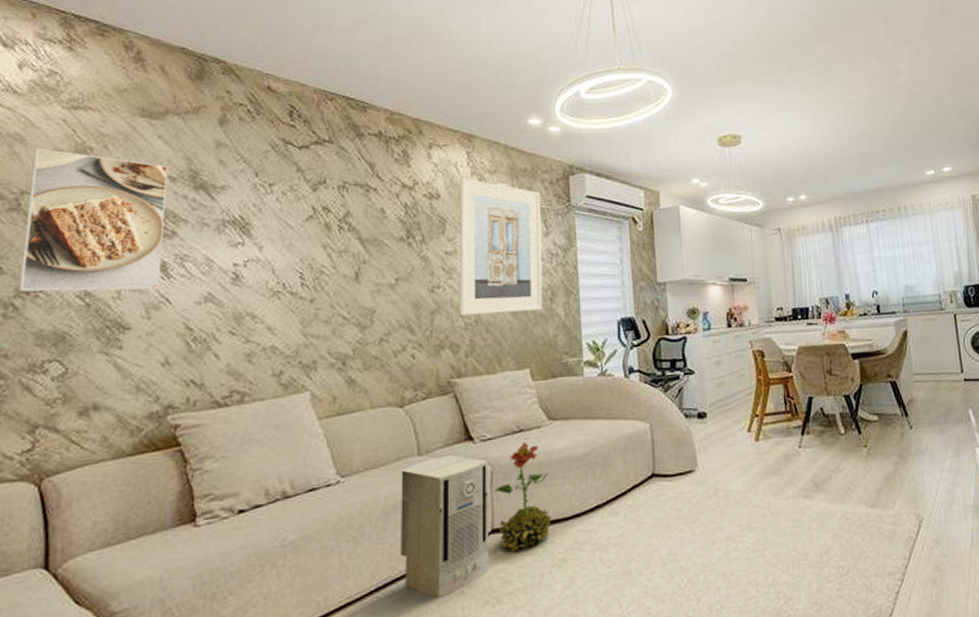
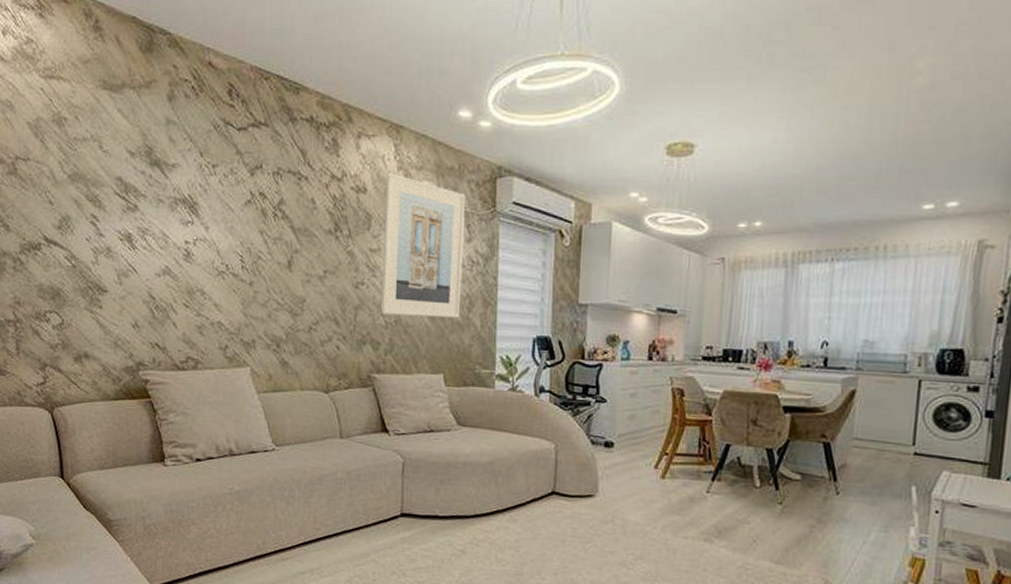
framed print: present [18,148,169,292] -> none [21,116,128,258]
air purifier: present [401,454,489,598] -> none [324,441,401,561]
decorative plant: present [494,441,551,552] -> none [404,441,454,536]

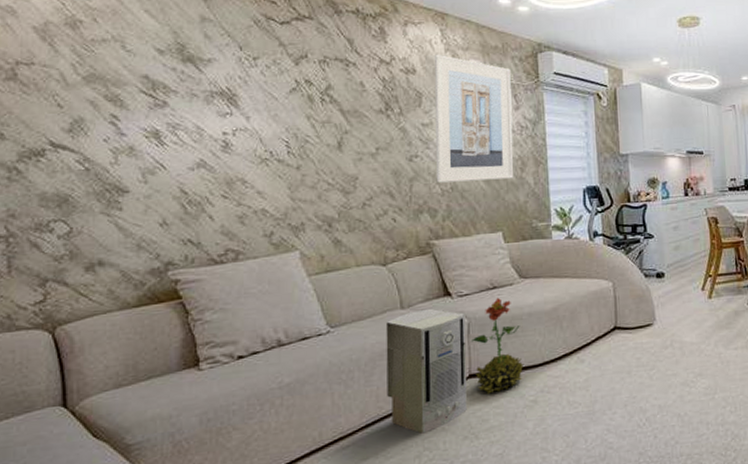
air purifier: none [324,441,401,561] -> present [385,308,467,434]
decorative plant: none [404,441,454,536] -> present [470,297,523,394]

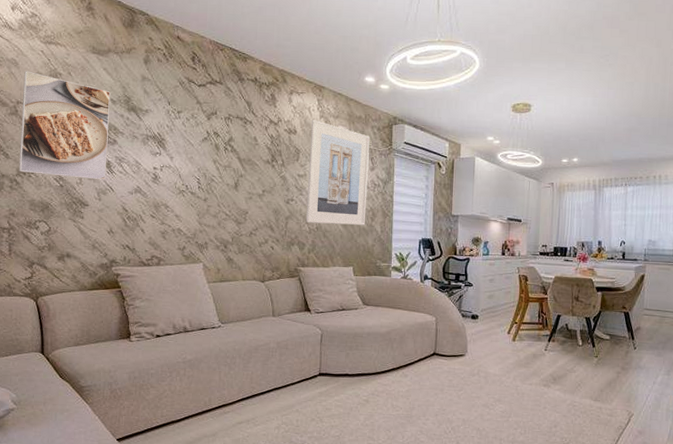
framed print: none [20,20,156,157] -> present [18,71,111,180]
air purifier: present [385,308,467,434] -> none [258,319,320,411]
decorative plant: present [470,297,523,394] -> none [322,317,361,390]

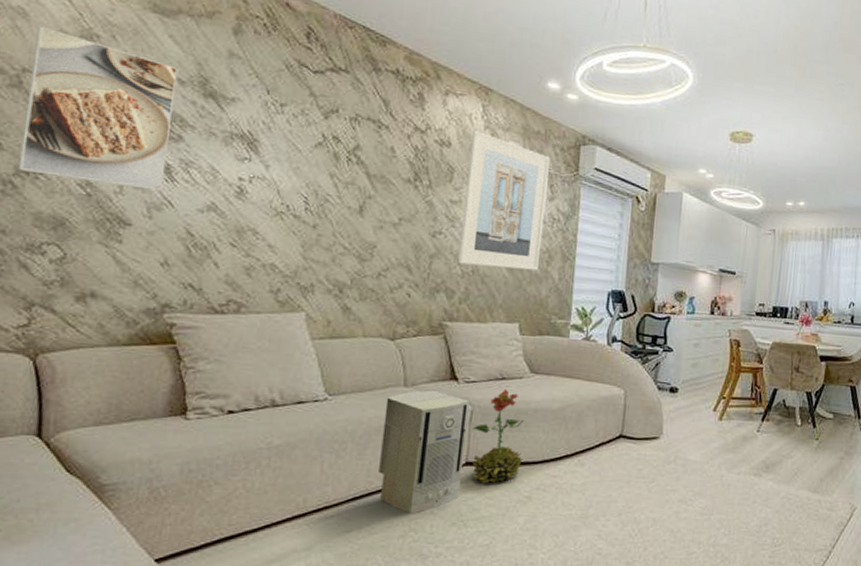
air purifier: none [258,319,320,411] -> present [379,390,470,514]
decorative plant: none [322,317,361,390] -> present [471,389,524,484]

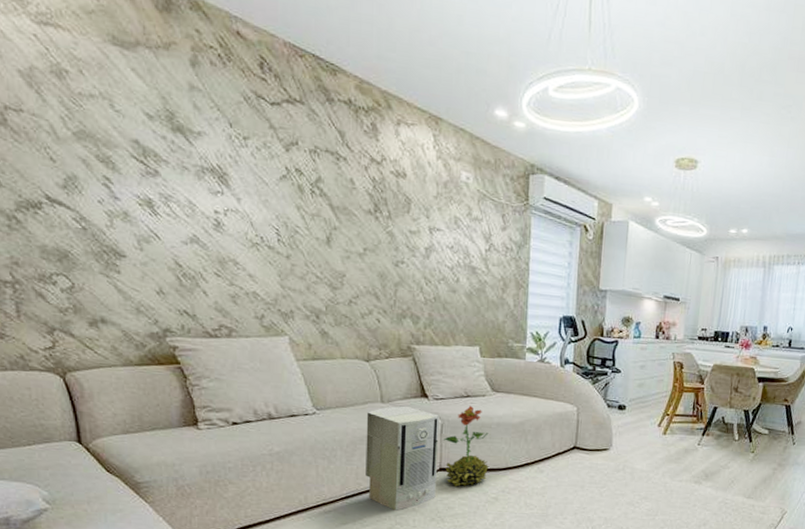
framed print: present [17,26,178,191] -> none [10,62,148,224]
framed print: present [457,130,550,271] -> none [420,160,501,298]

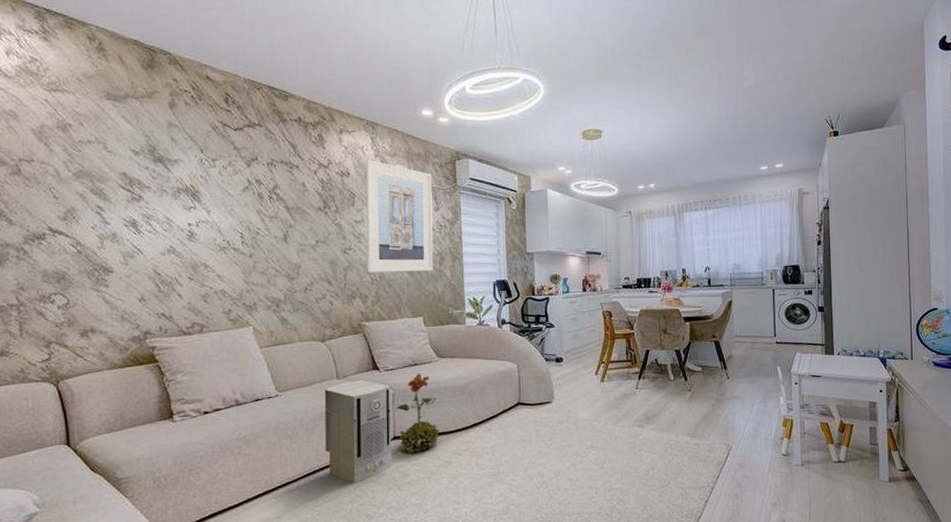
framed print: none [420,160,501,298] -> present [365,159,433,273]

